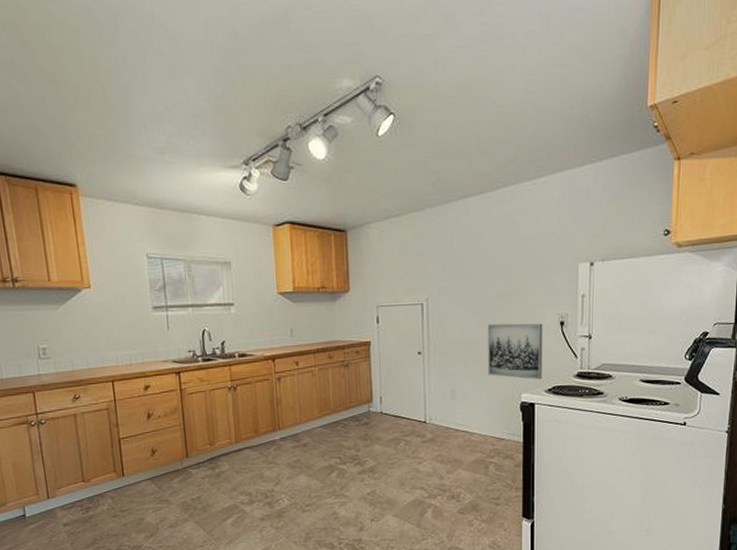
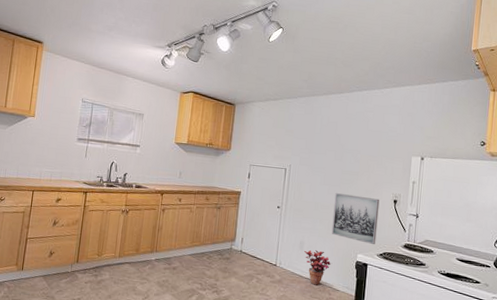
potted plant: none [457,397,493,438] -> present [304,249,333,286]

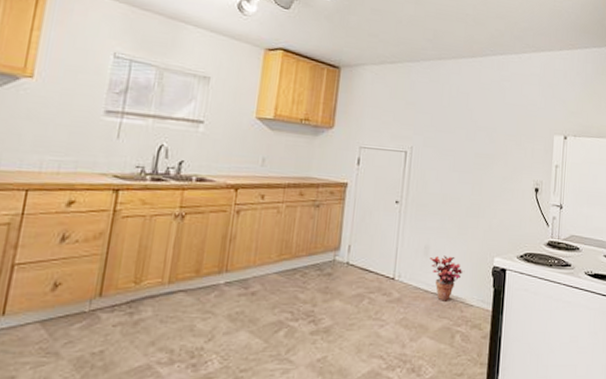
wall art: present [331,193,380,245] -> none [463,182,519,245]

